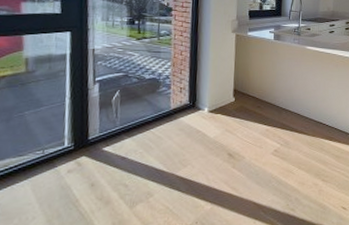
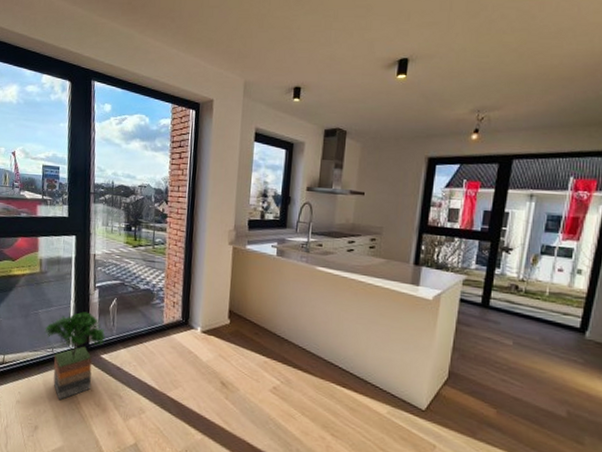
potted tree: none [32,107,108,203] -> present [44,311,105,401]

